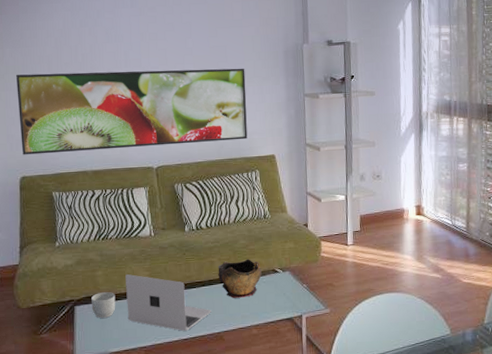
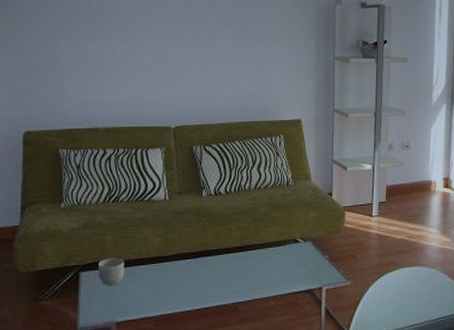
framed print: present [16,68,248,155] -> none [23,20,274,108]
laptop: present [125,274,211,331] -> none [136,240,227,301]
decorative bowl: present [218,259,262,298] -> none [236,227,282,268]

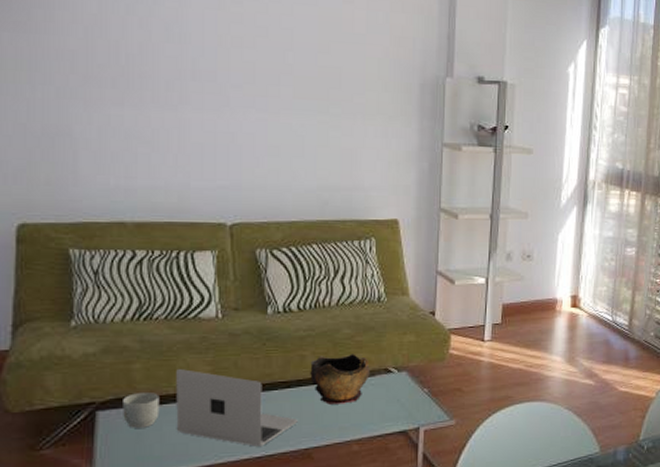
laptop: none [136,240,227,301] -> present [176,369,298,447]
decorative bowl: none [236,227,282,268] -> present [310,354,370,404]

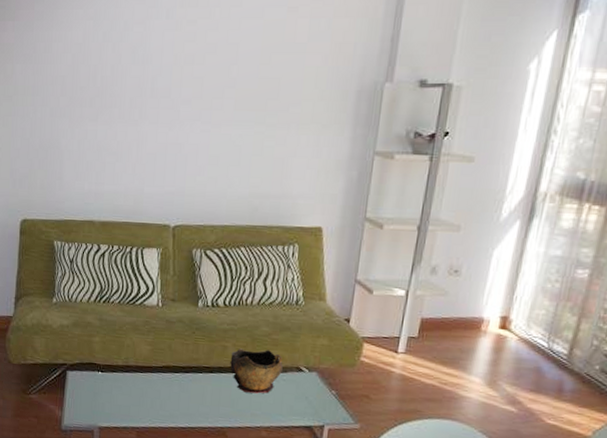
mug: present [123,393,160,428] -> none [85,360,112,389]
laptop: present [176,369,298,447] -> none [122,346,217,419]

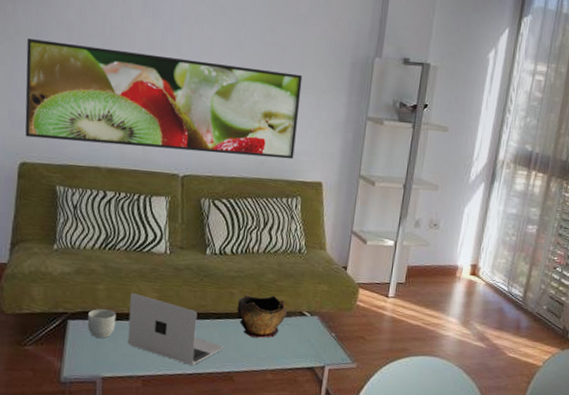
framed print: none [24,97,301,204] -> present [25,39,303,160]
mug: none [85,360,112,389] -> present [87,309,117,338]
laptop: none [122,346,217,419] -> present [127,293,224,365]

